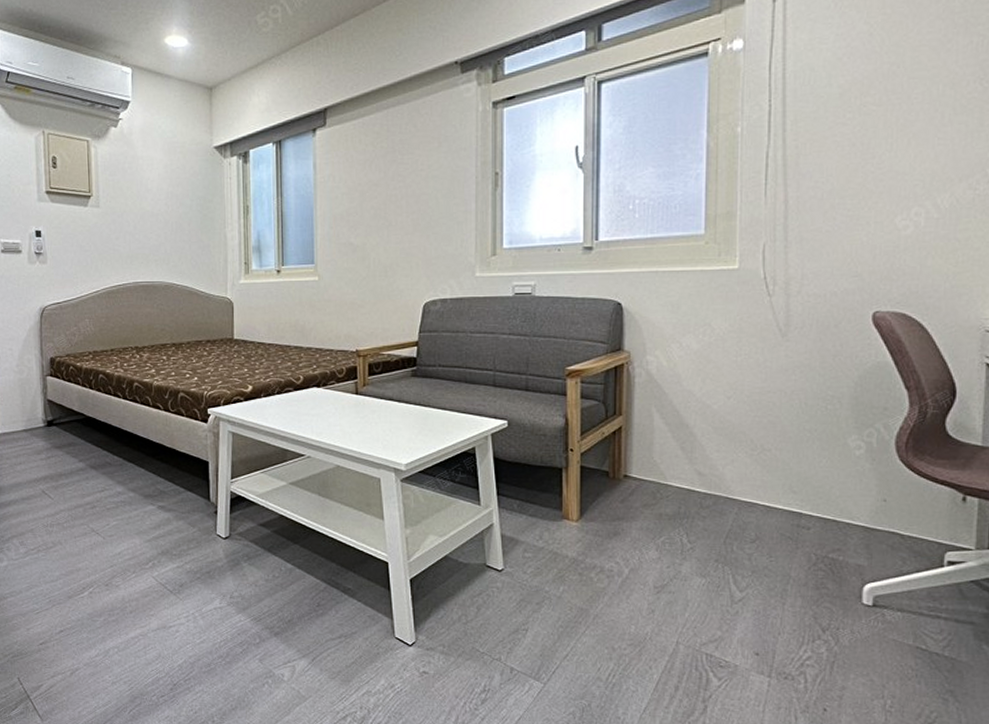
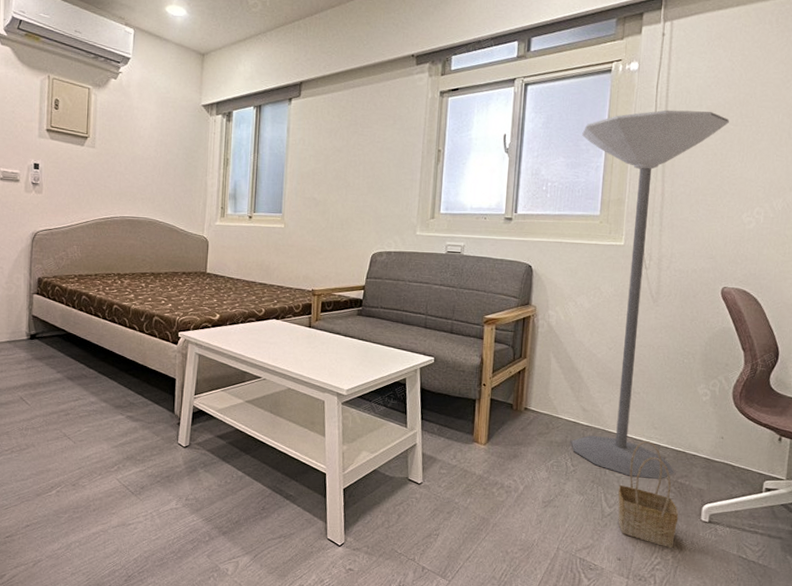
floor lamp: none [675,91,870,555] -> present [571,109,729,479]
basket: none [750,509,832,639] -> present [618,441,679,548]

